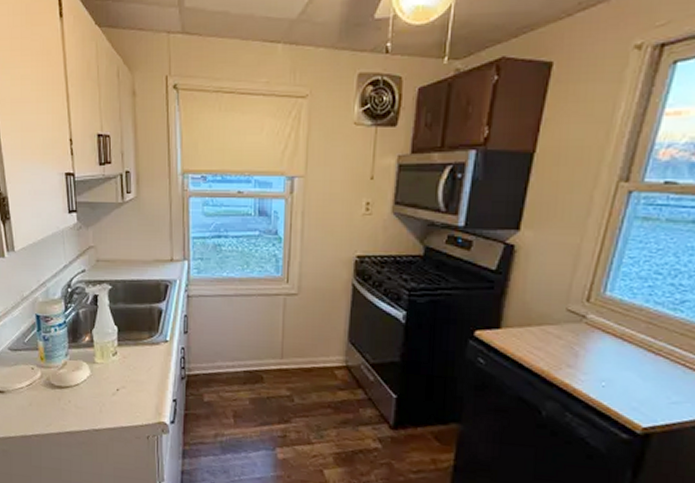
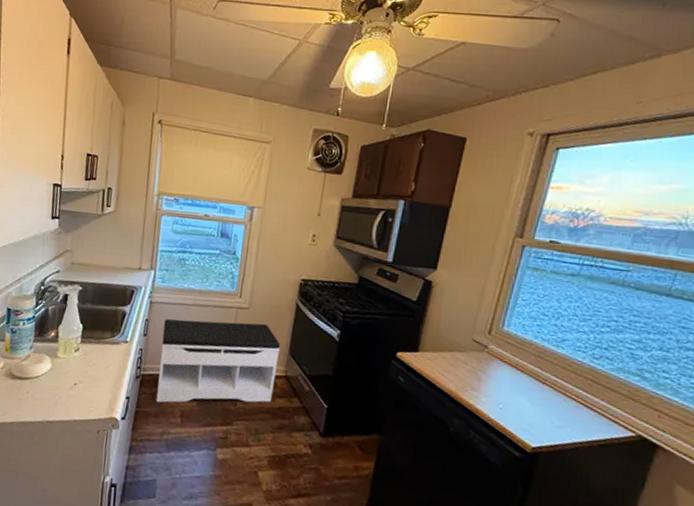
bench: none [204,310,338,403] -> present [156,319,281,403]

